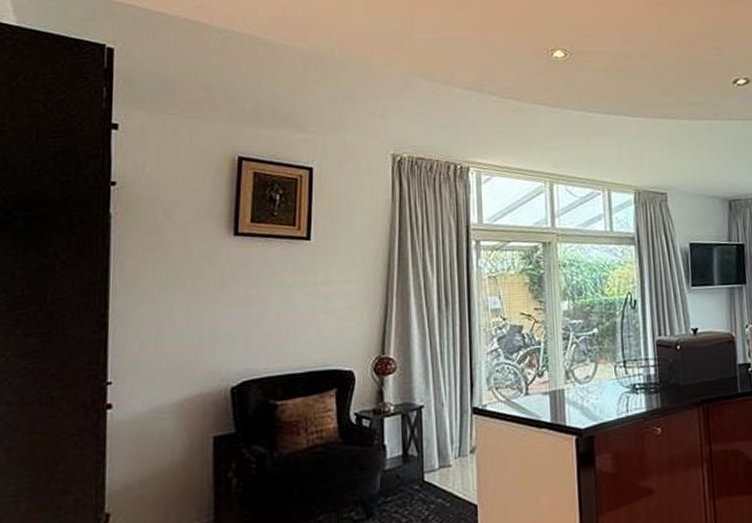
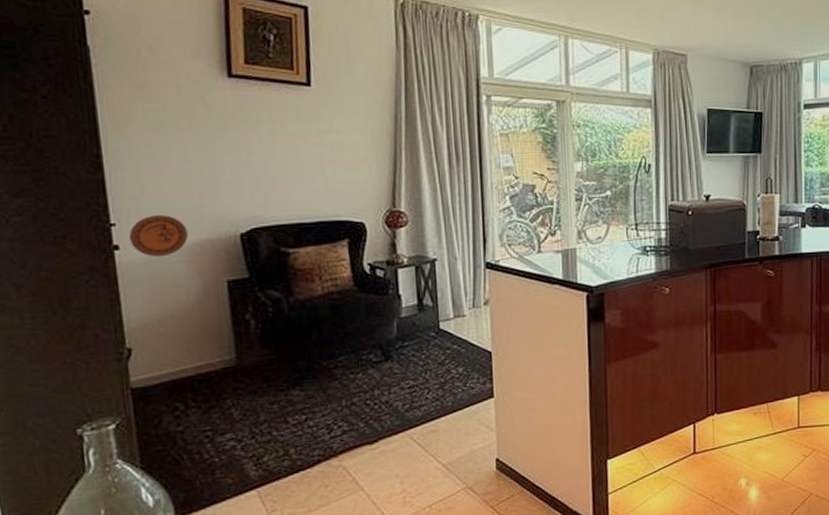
decorative plate: none [122,371,180,415] -> present [128,215,189,257]

